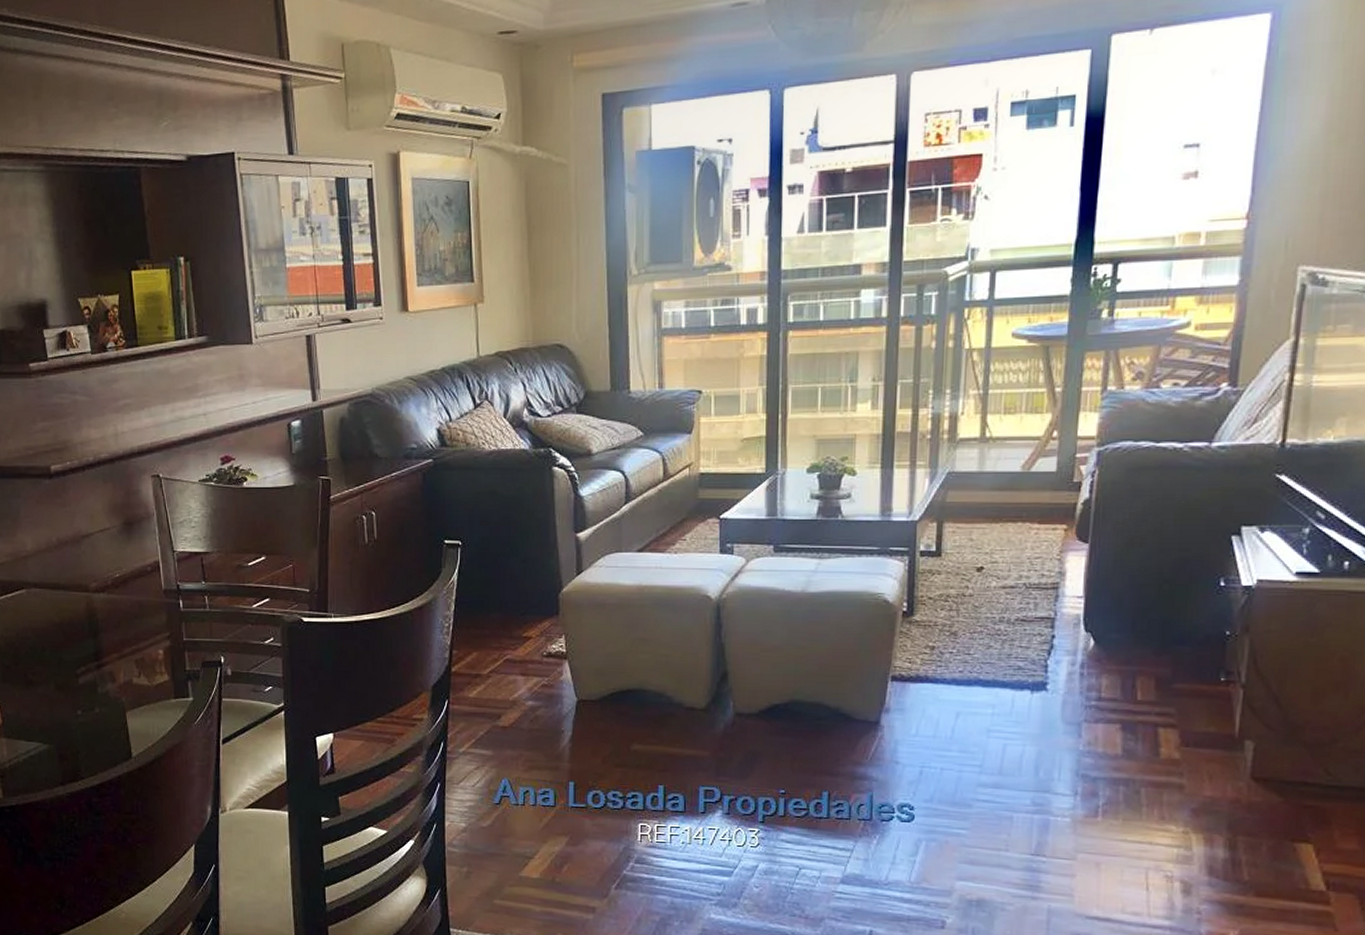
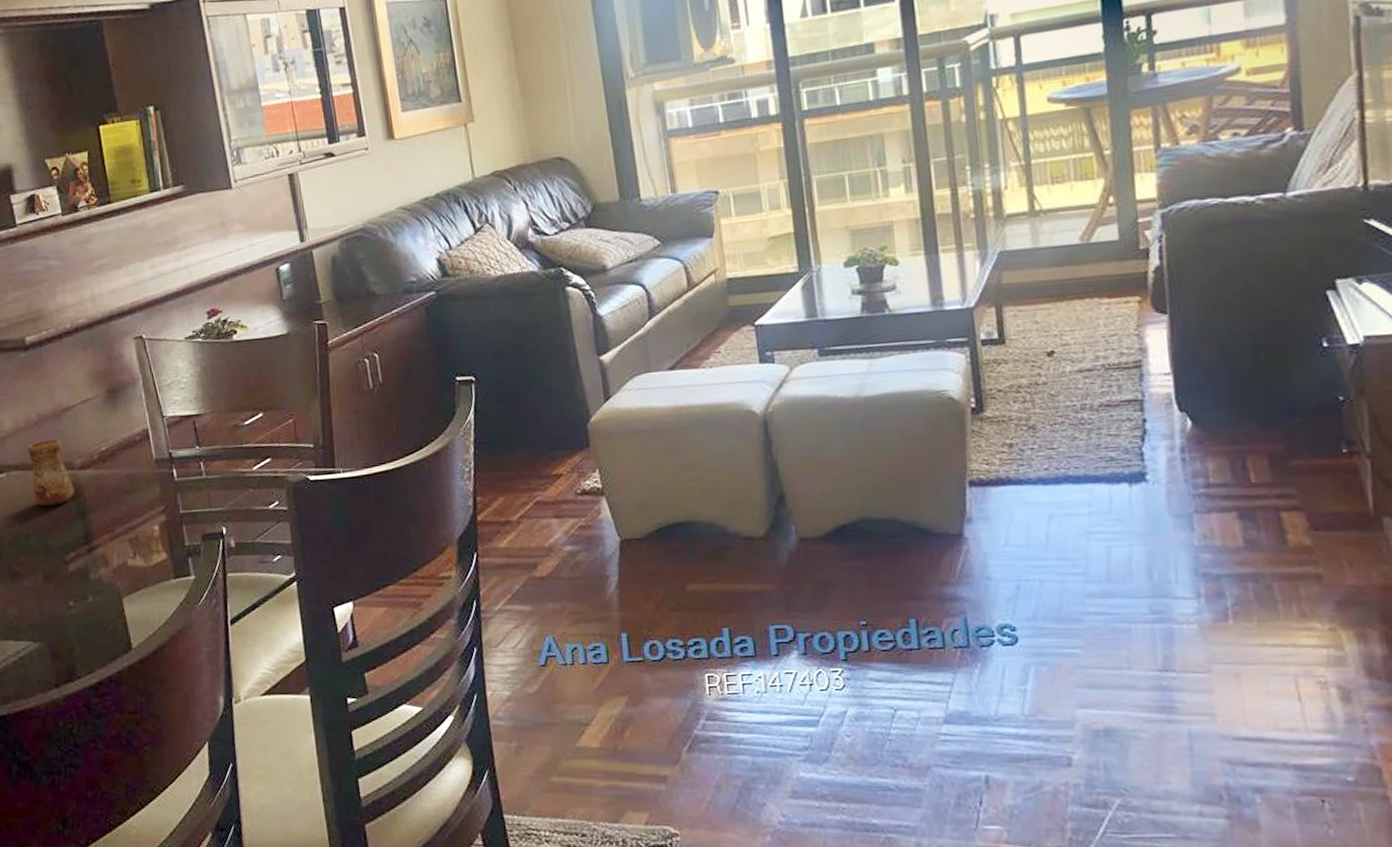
cup: none [47,563,88,623] -> present [28,439,75,506]

